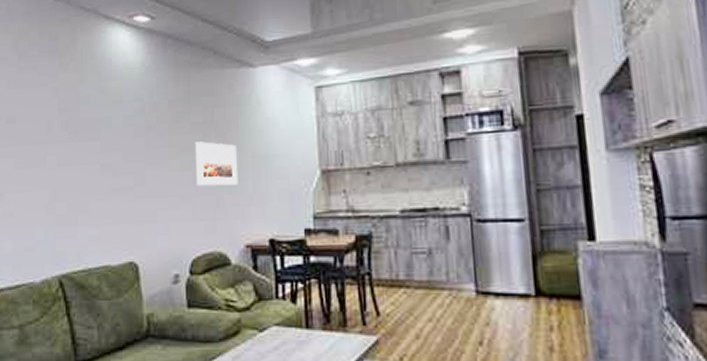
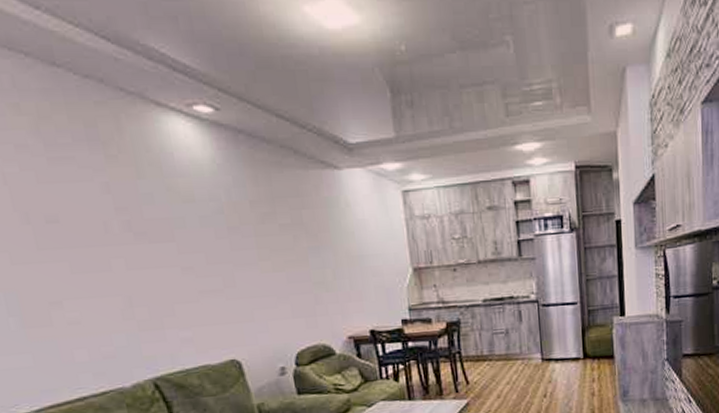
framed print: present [194,141,239,187] -> none [284,243,335,286]

